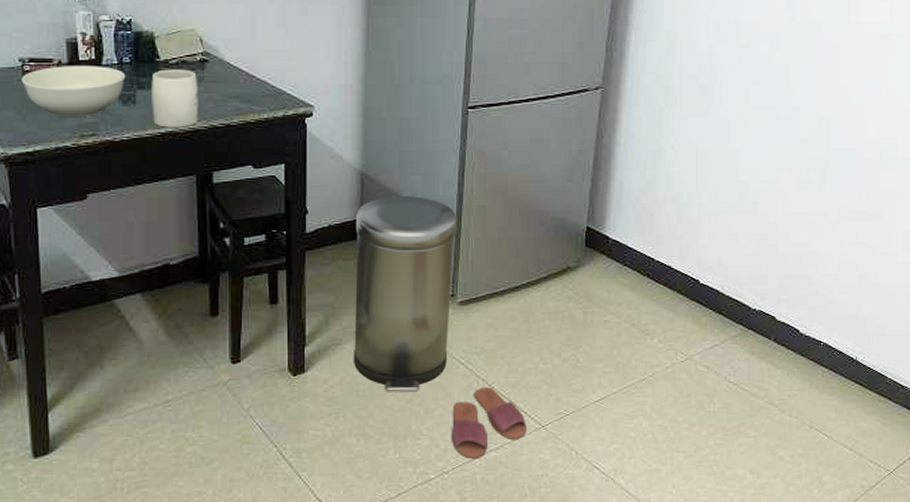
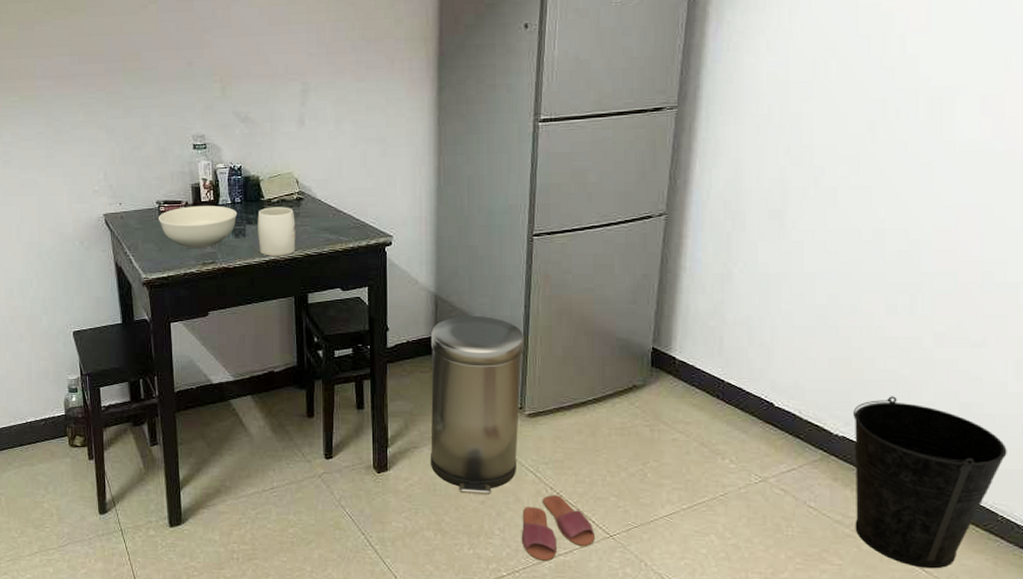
bucket: none [769,269,895,434] -> present [853,396,1007,569]

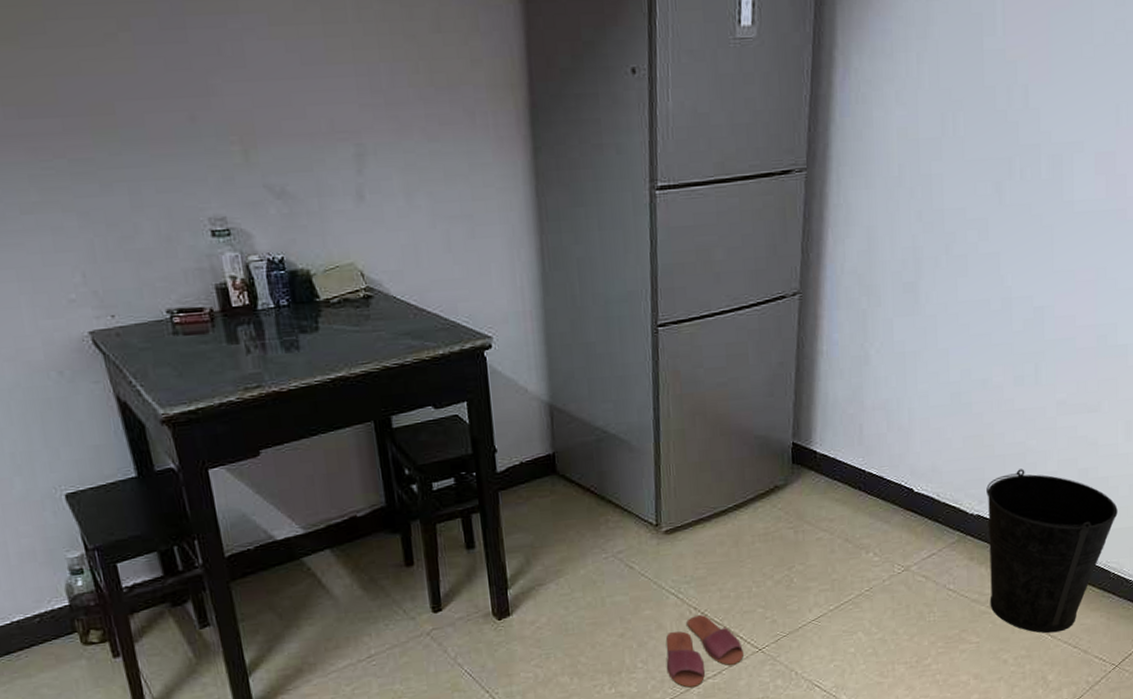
bowl: present [158,206,238,249] -> none [171,311,286,371]
mug: present [257,207,296,256] -> none [313,308,370,373]
pedal bin: present [430,315,525,496] -> none [548,424,657,629]

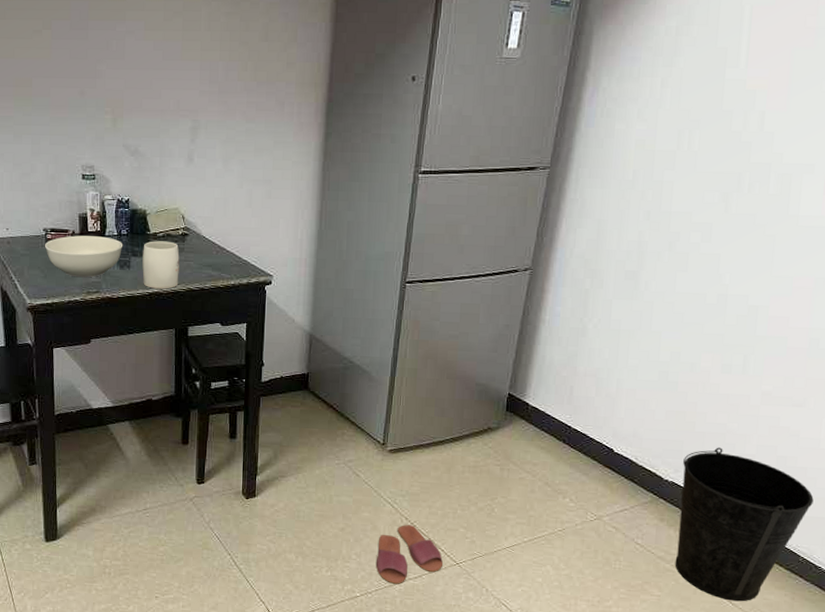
bowl: none [171,311,286,371] -> present [44,235,123,278]
mug: none [313,308,370,373] -> present [142,241,180,289]

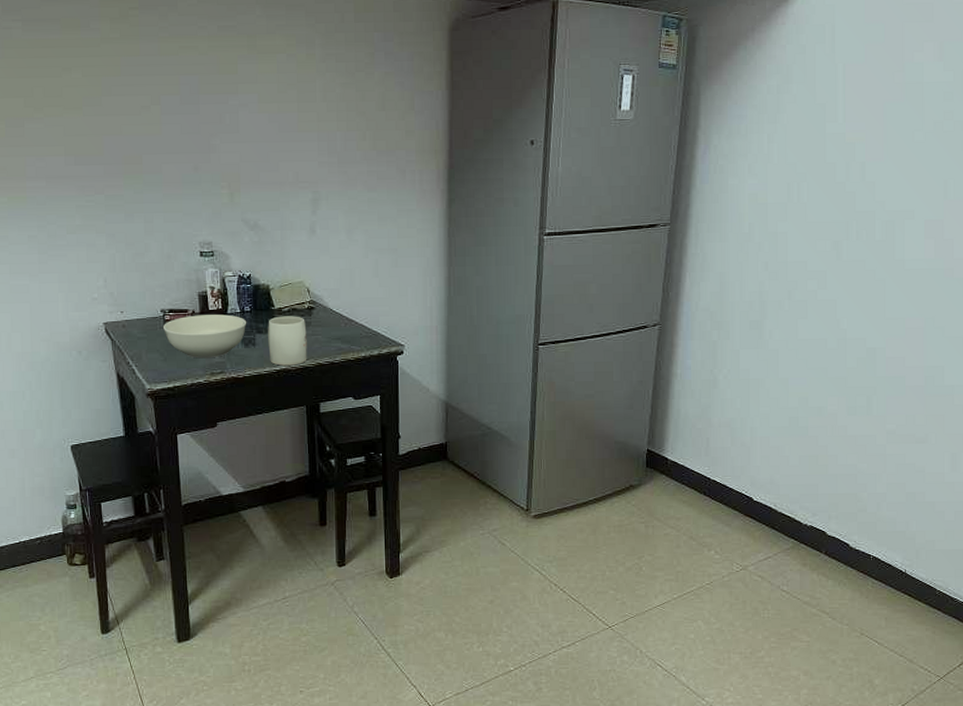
slippers: present [375,525,443,584] -> none [527,591,595,654]
bucket: present [675,447,814,602] -> none [820,488,944,640]

